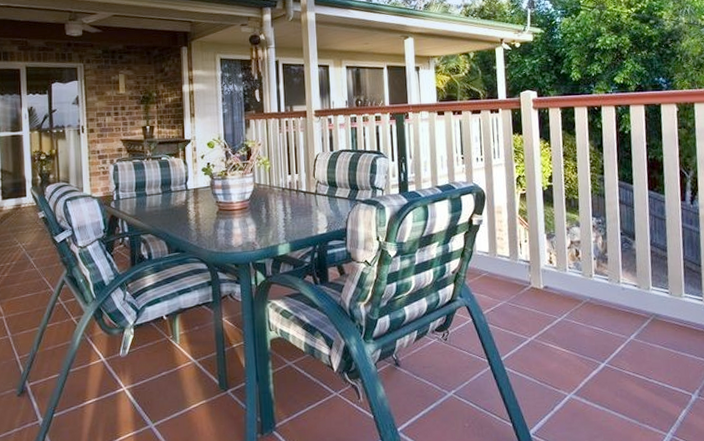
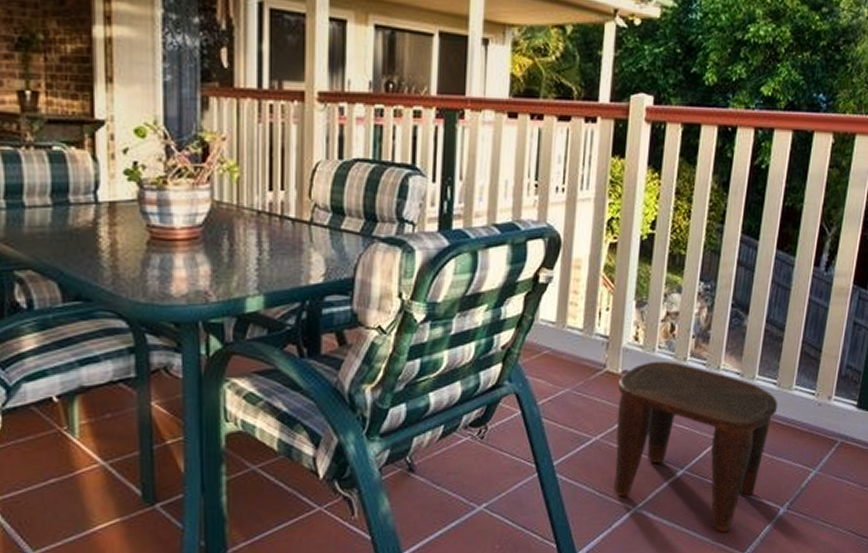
stool: none [541,278,673,415] -> present [614,361,777,532]

